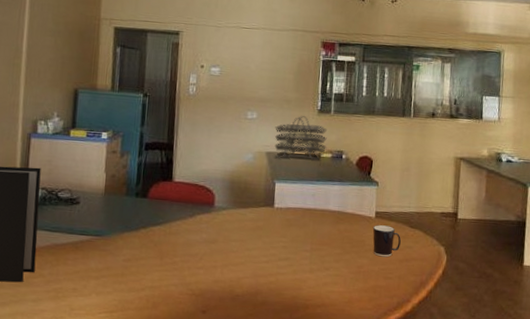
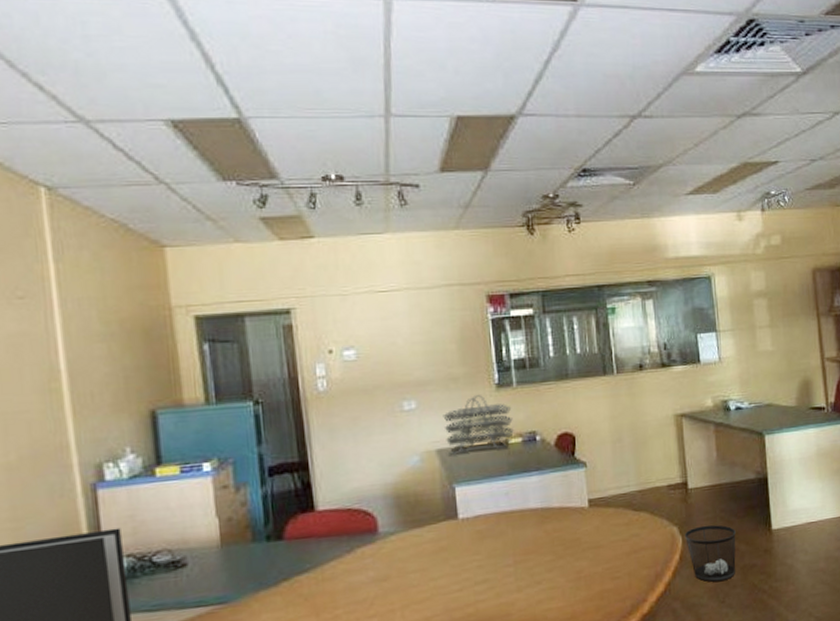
mug: present [372,225,401,257] -> none [587,513,625,554]
waste bin: none [448,250,492,300] -> present [684,525,736,582]

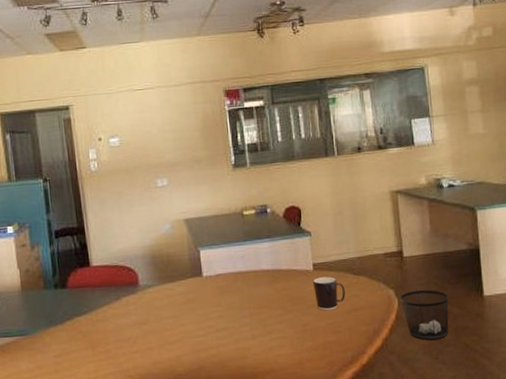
file organizer: present [443,395,514,457] -> none [189,174,248,225]
mug: none [587,513,625,554] -> present [312,276,345,311]

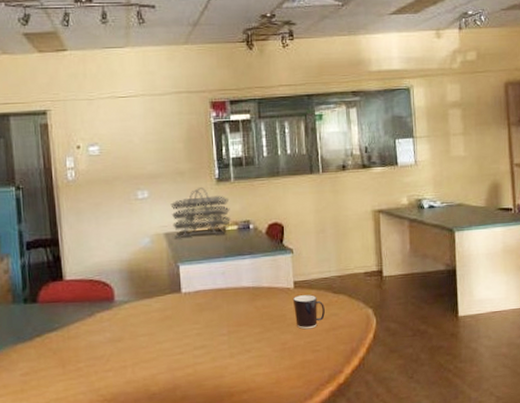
file organizer: none [189,174,248,225] -> present [170,188,231,239]
waste bin: present [399,289,449,341] -> none [378,309,425,360]

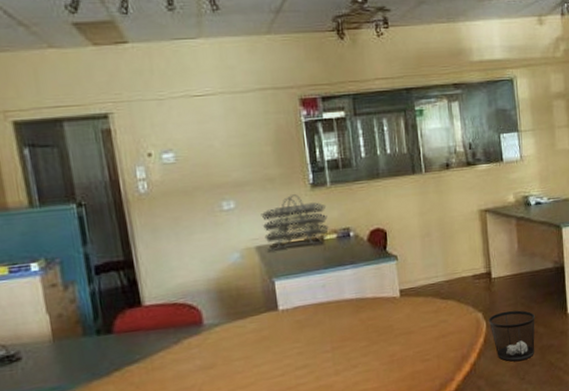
mug: present [292,295,325,330] -> none [399,302,434,339]
waste bin: none [378,309,425,360] -> present [488,310,535,362]

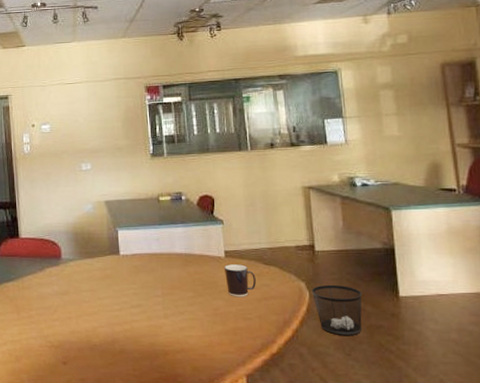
file organizer: present [261,194,329,253] -> none [110,162,164,207]
mug: none [399,302,434,339] -> present [223,264,256,297]

